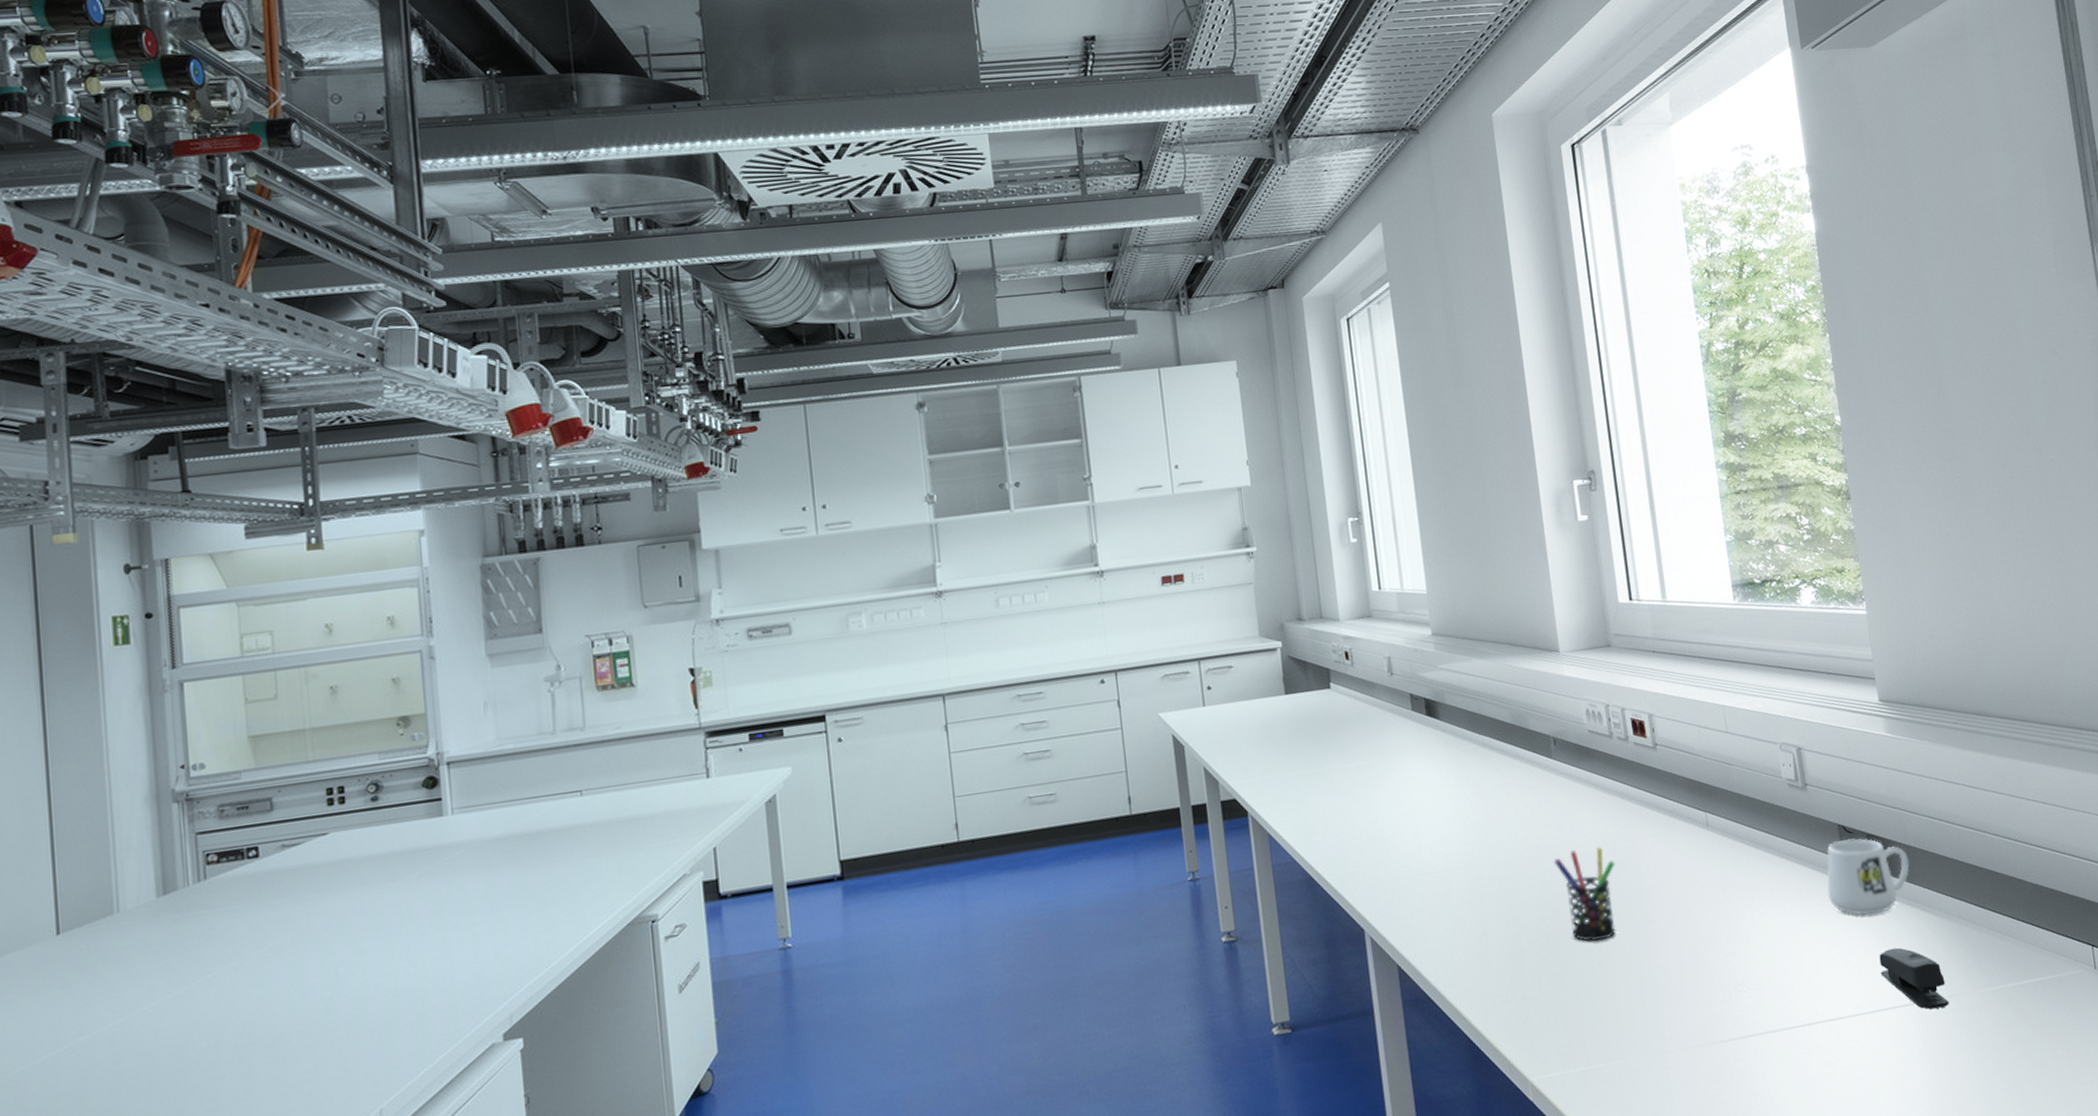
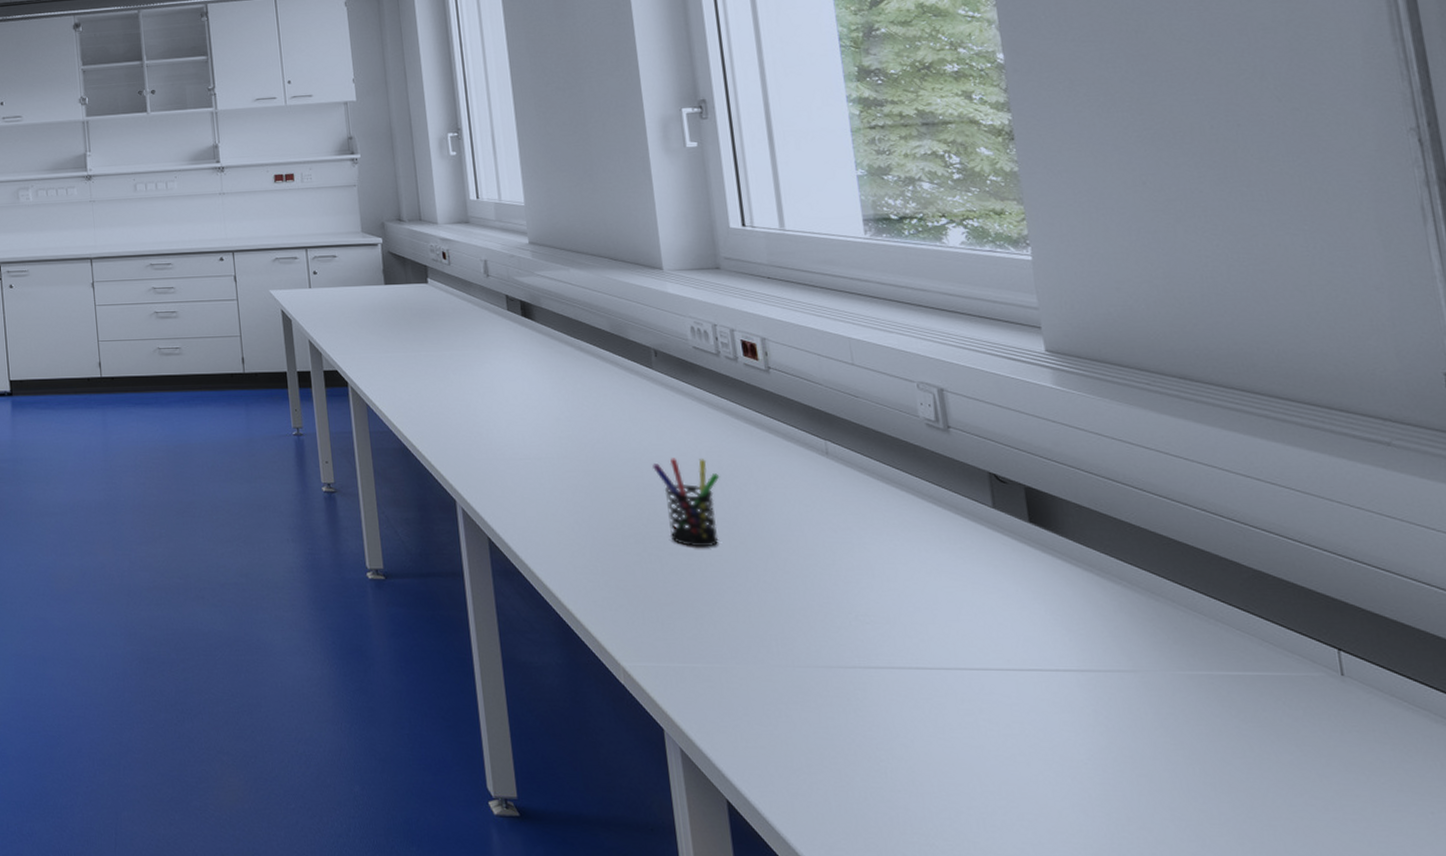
mug: present [1827,838,1909,915] -> none [972,488,1081,570]
stapler: present [1879,947,1950,1010] -> none [1037,609,1131,681]

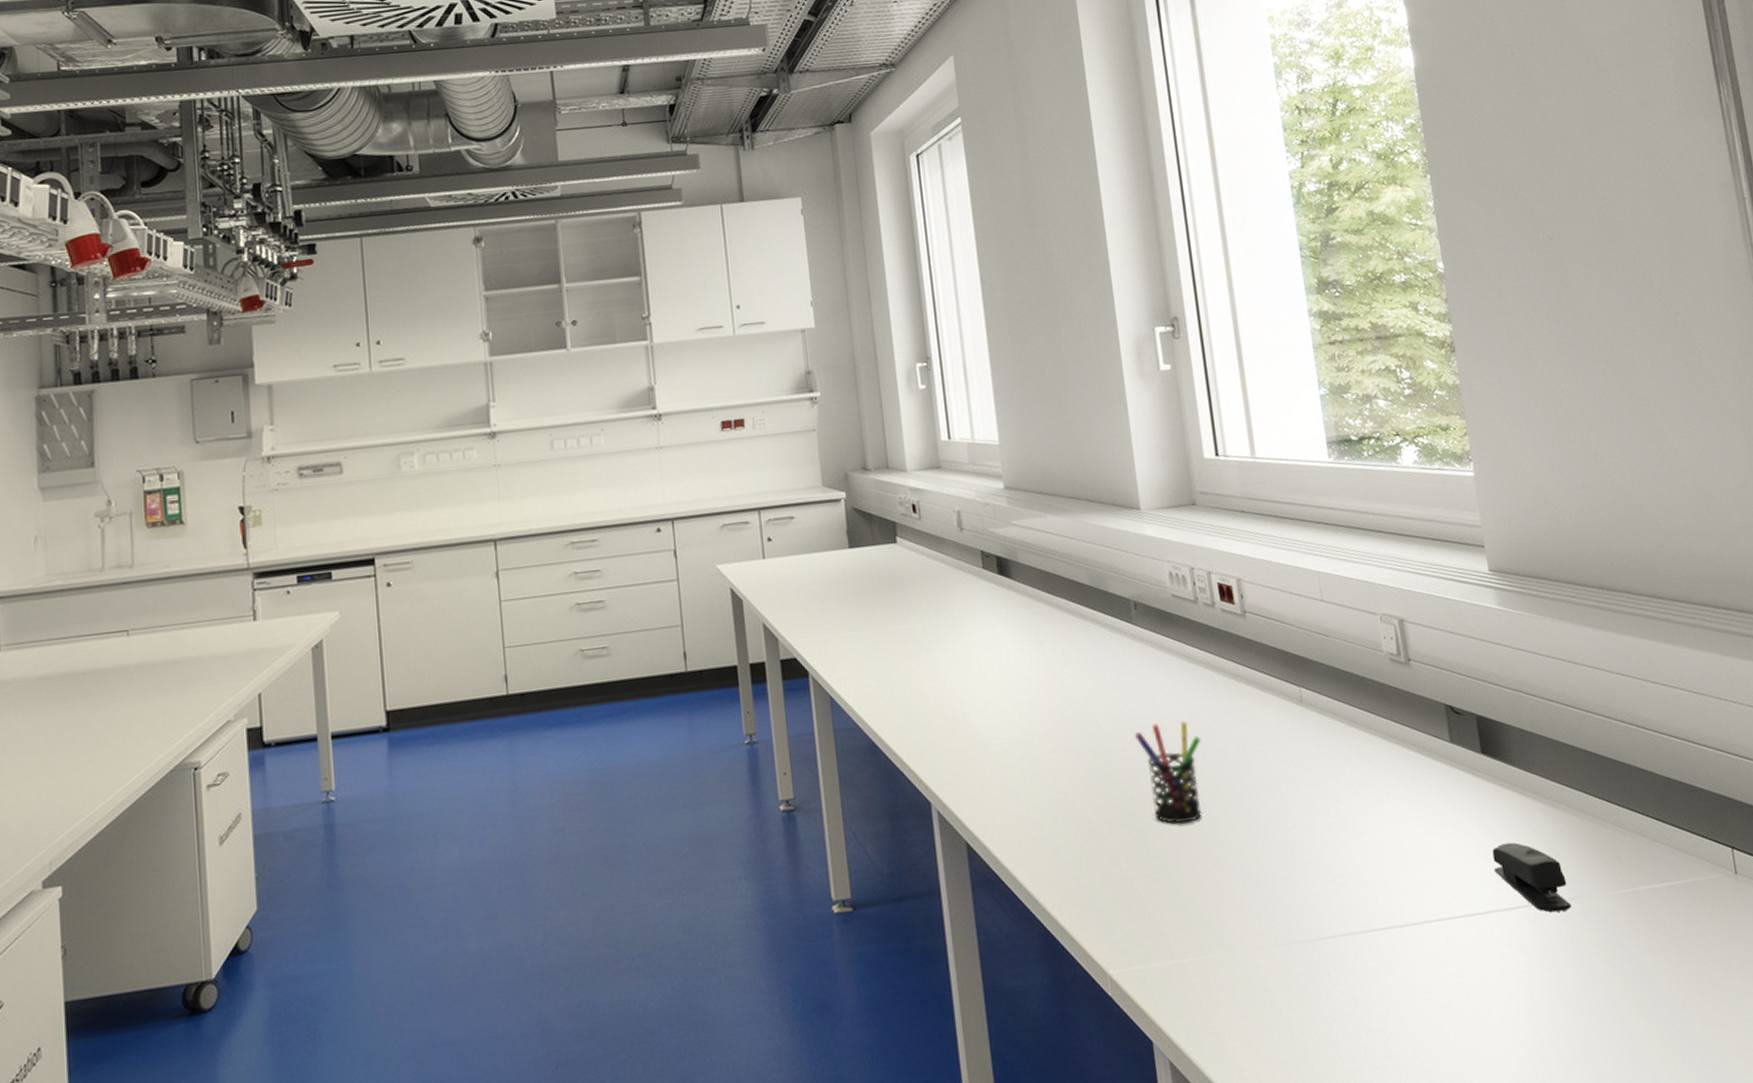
stapler: none [1037,609,1131,681] -> present [1492,842,1572,913]

